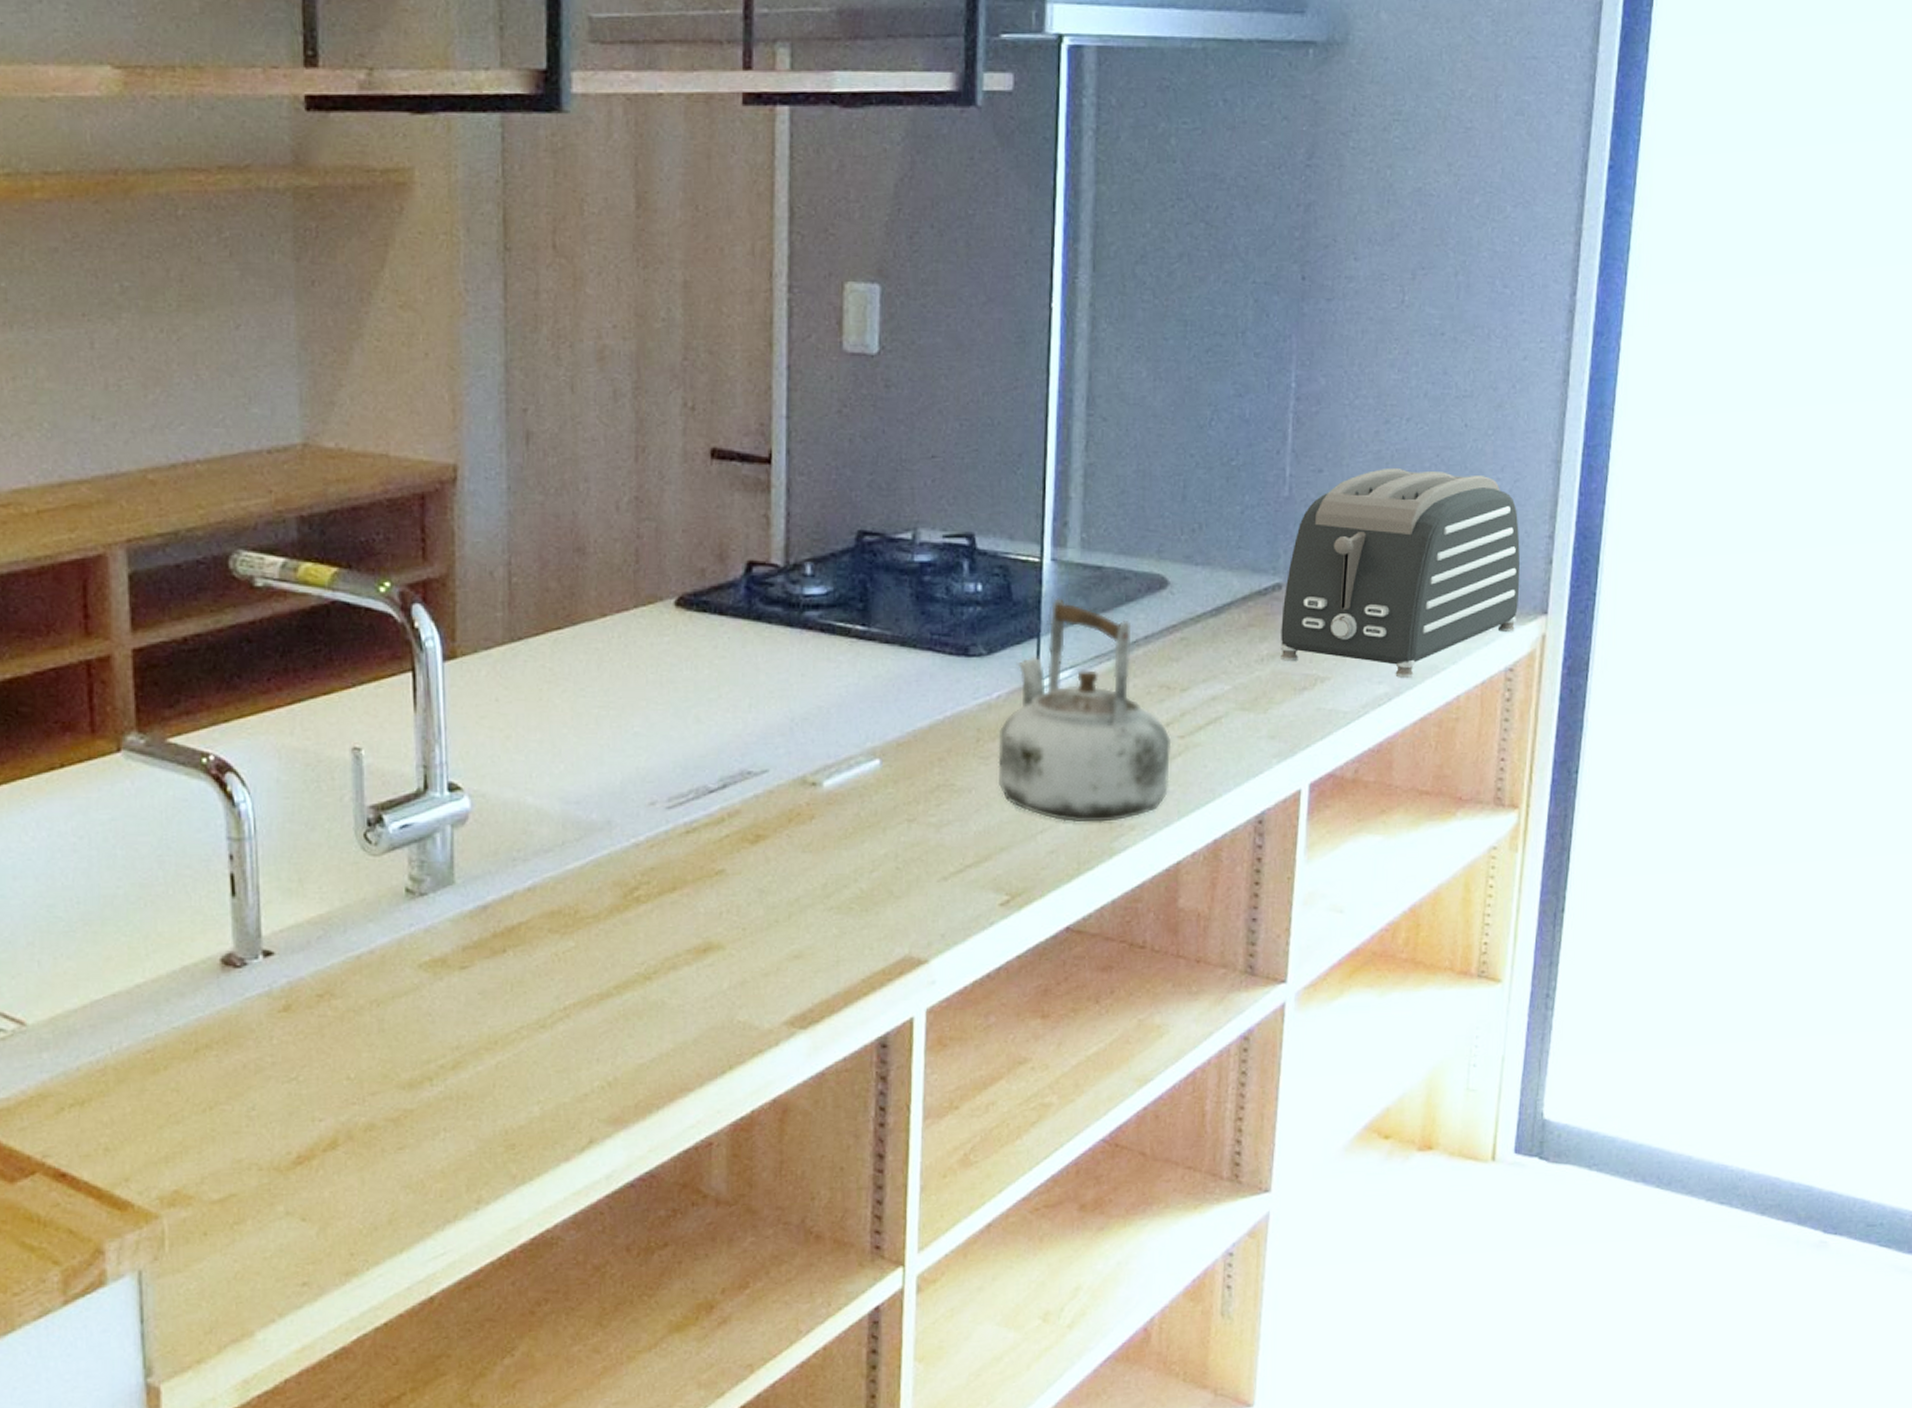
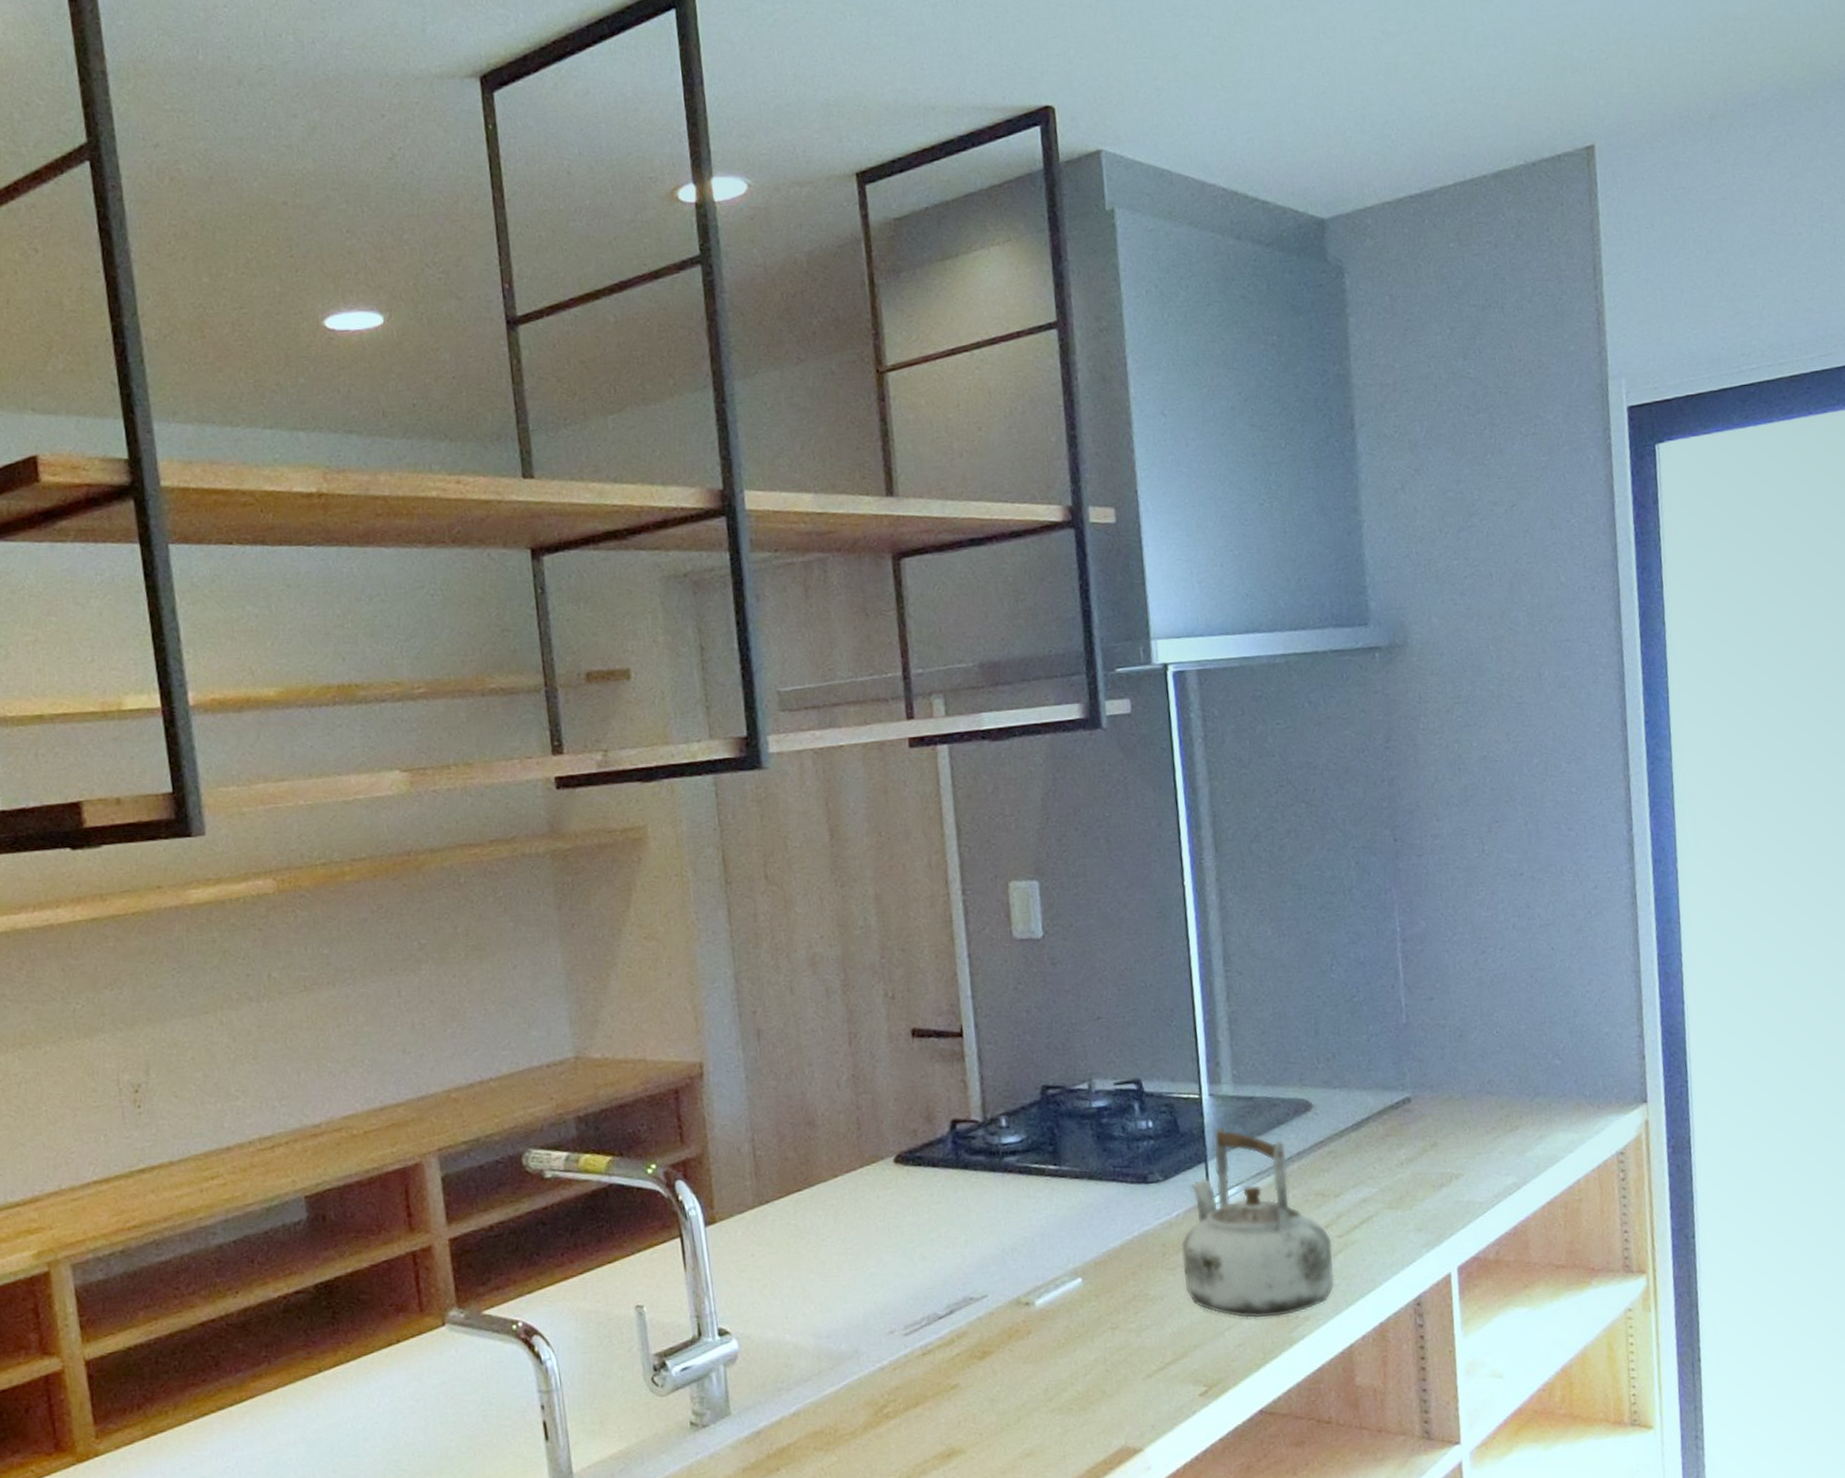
toaster: present [1280,467,1520,679] -> none [1414,989,1621,1170]

